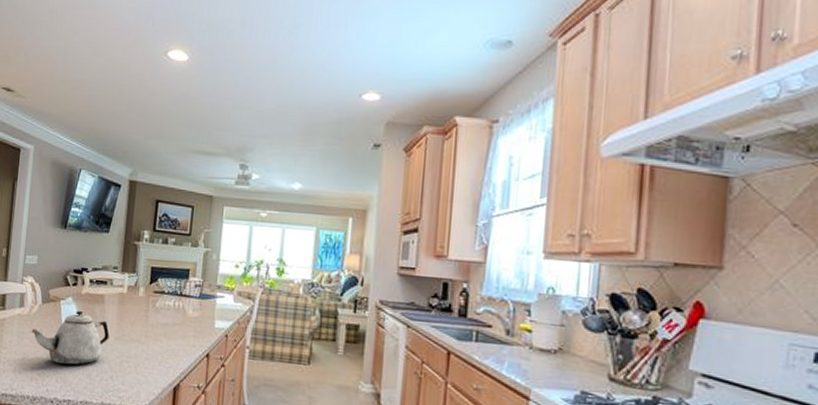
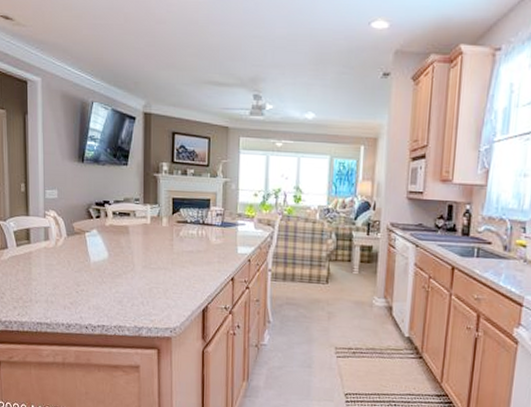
teapot: present [31,310,110,366] -> none [59,241,137,294]

